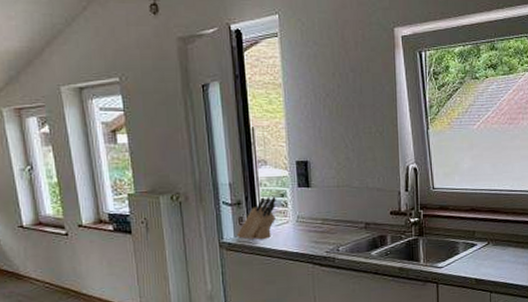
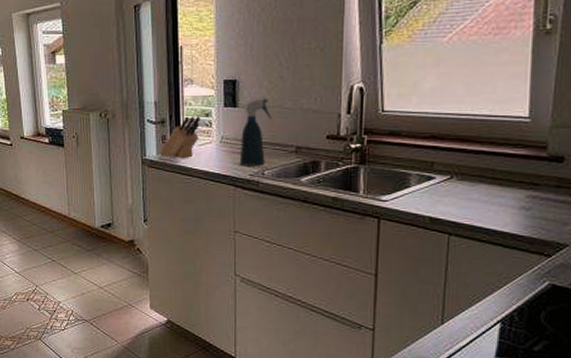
spray bottle: none [313,178,342,244] -> present [239,98,272,166]

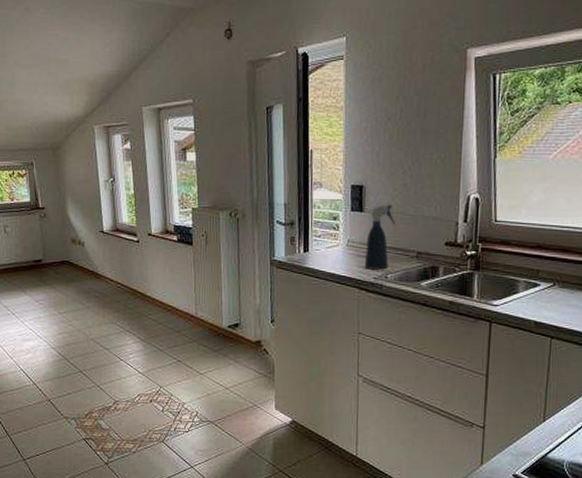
knife block: present [159,116,200,159] -> none [287,219,328,261]

